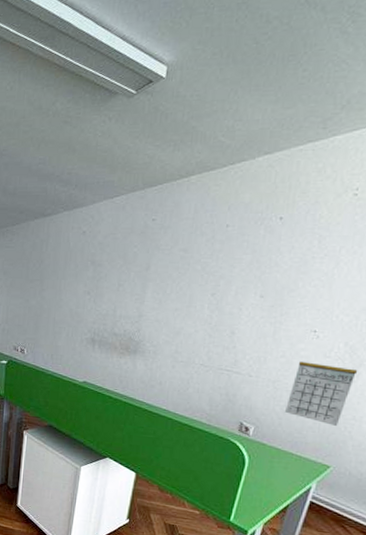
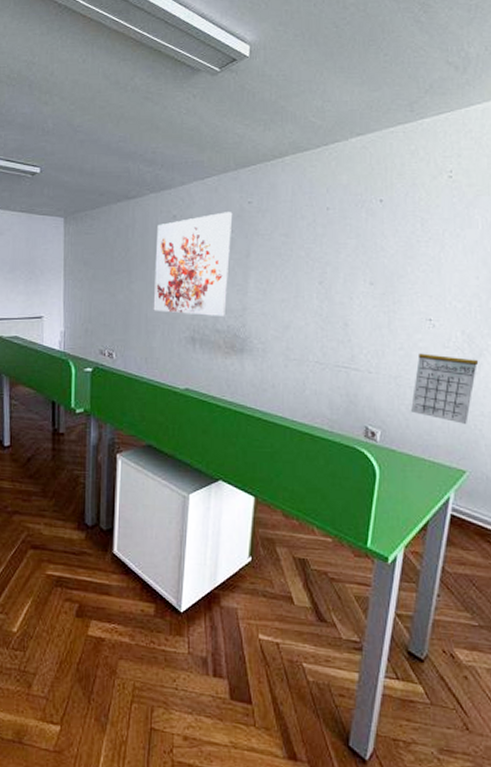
wall art: none [60,228,137,322] -> present [153,212,233,316]

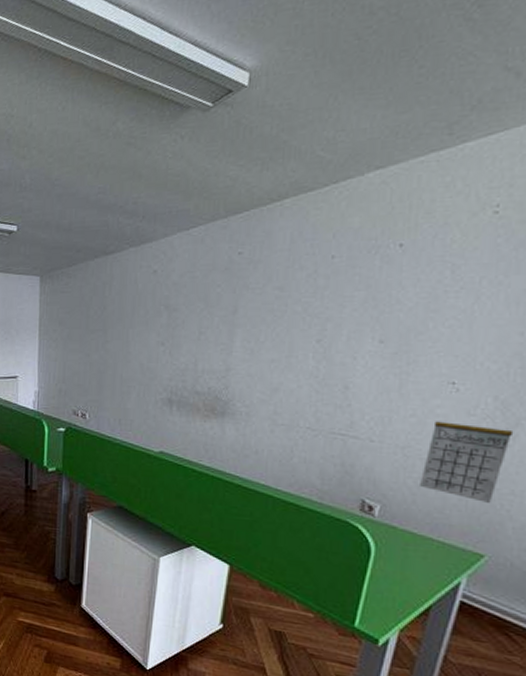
wall art: present [153,212,233,316] -> none [129,264,220,377]

